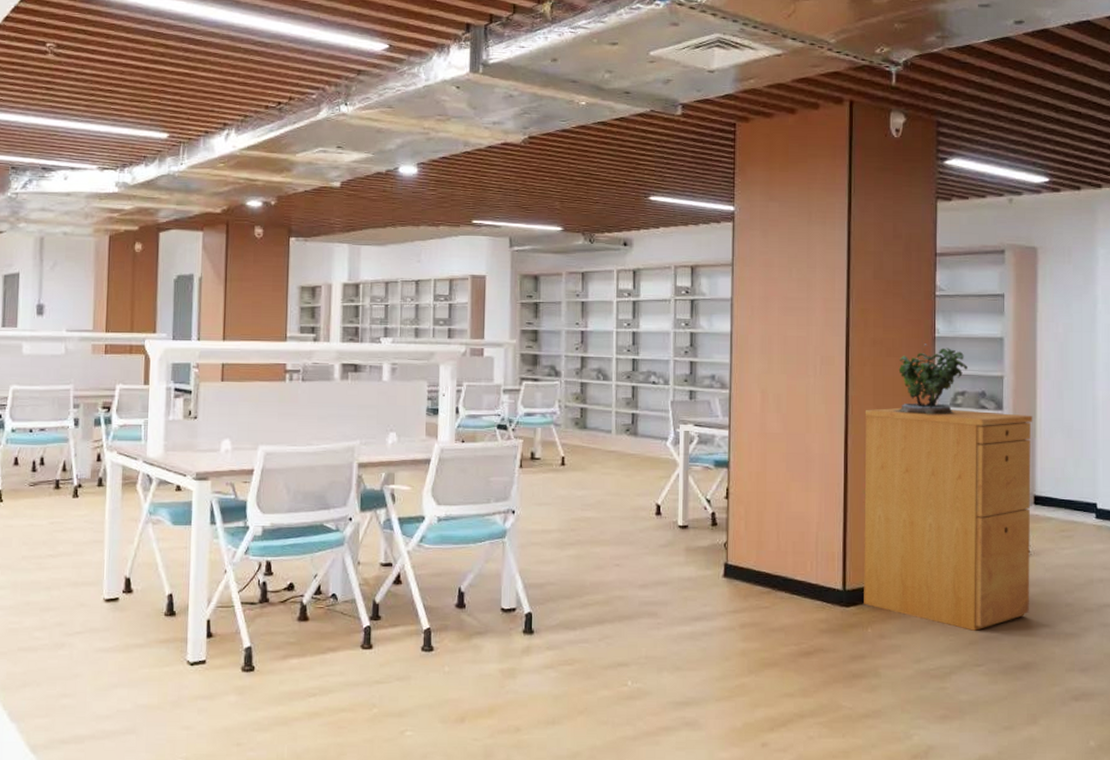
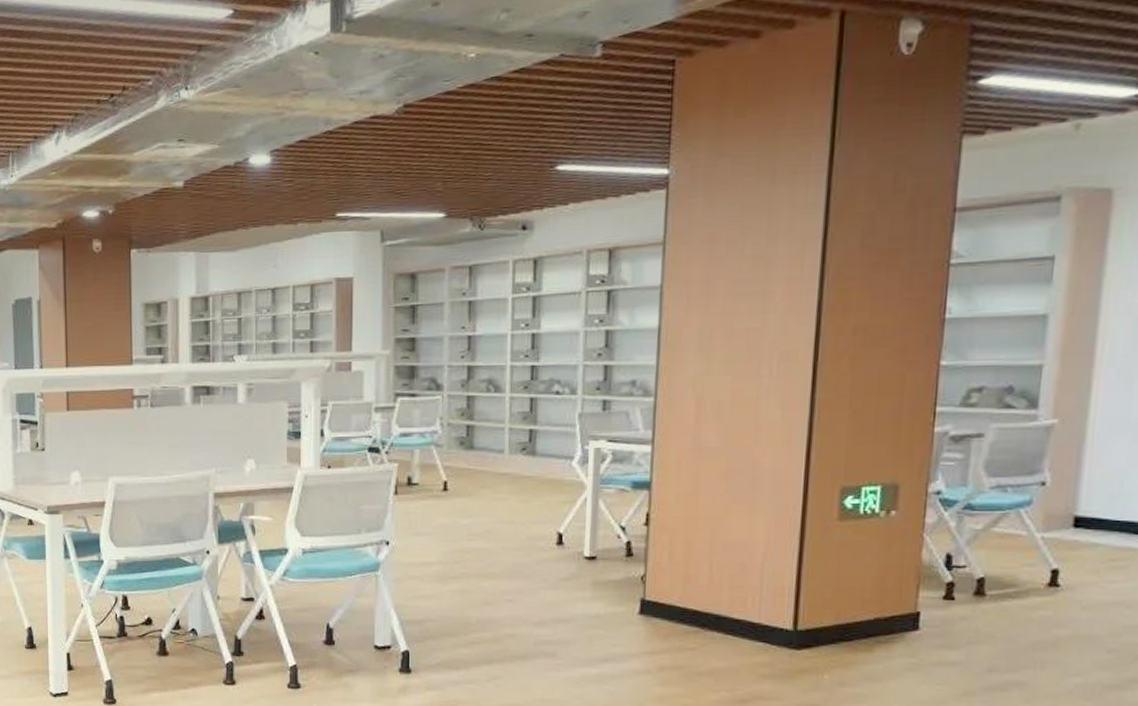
filing cabinet: present [864,407,1033,631] -> none [820,410,1083,680]
potted plant: present [893,344,967,415] -> none [877,328,990,419]

